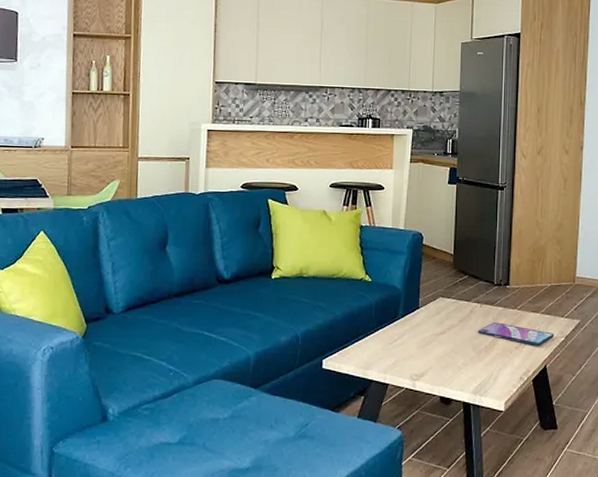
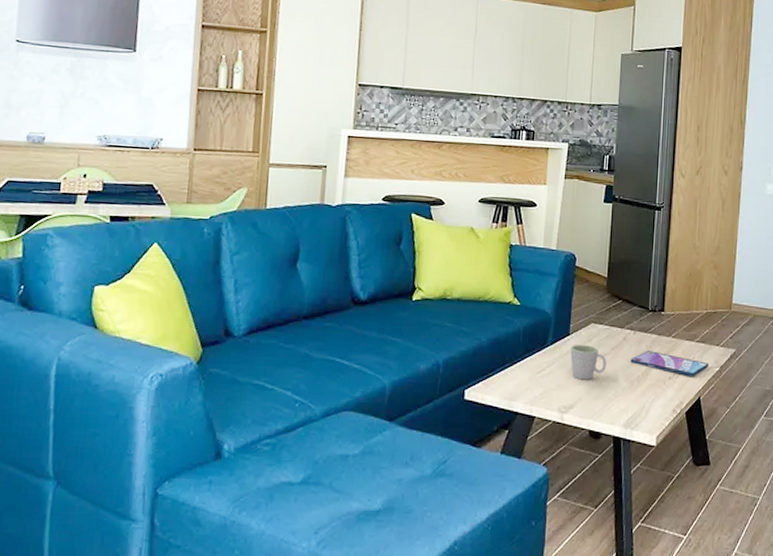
mug: none [420,317,455,350] -> present [570,345,607,380]

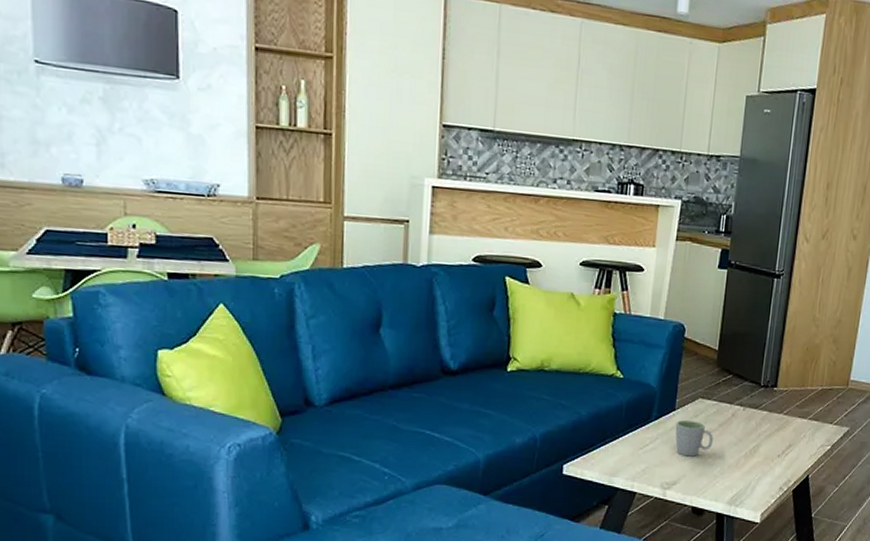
video game case: present [630,351,709,377] -> none [738,427,821,456]

